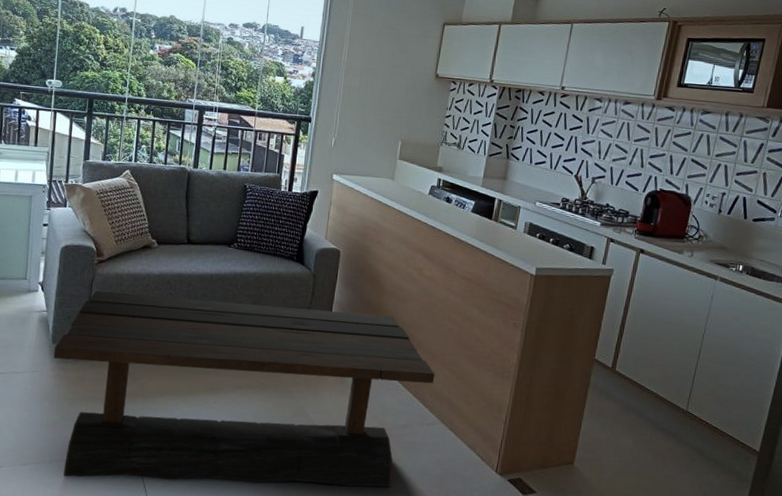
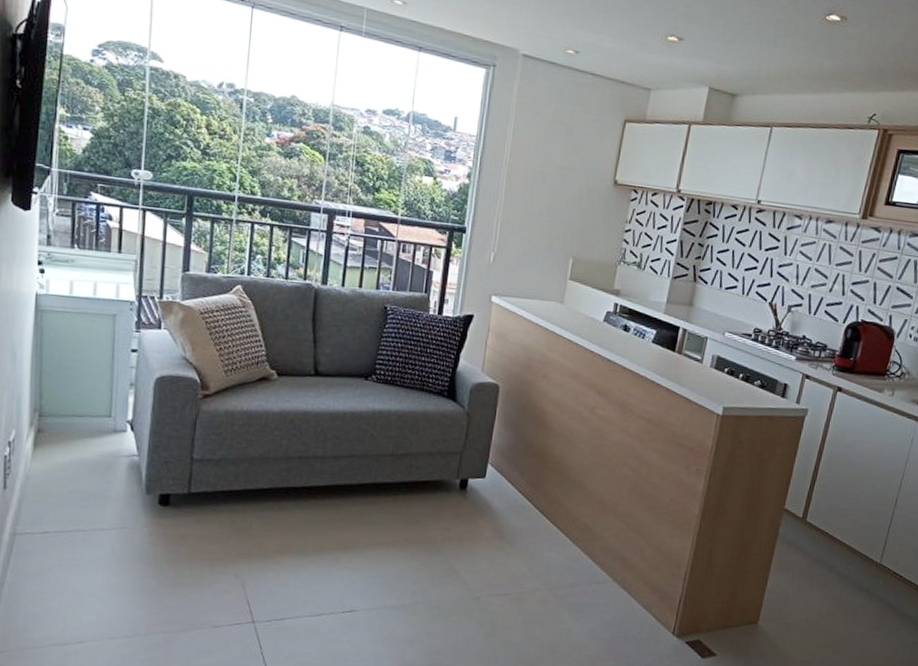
coffee table: present [53,290,435,488] -> none [148,431,607,654]

